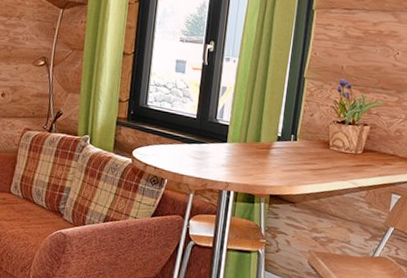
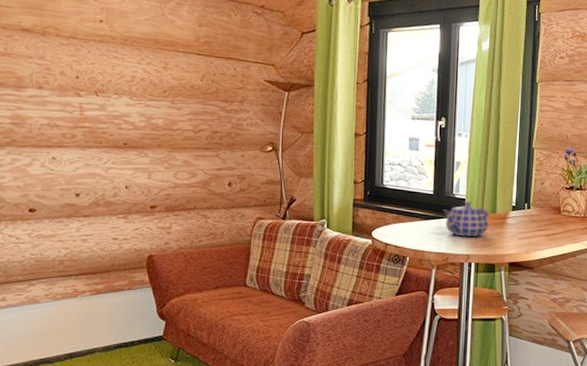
teapot: none [206,127,252,165] -> present [444,201,489,237]

